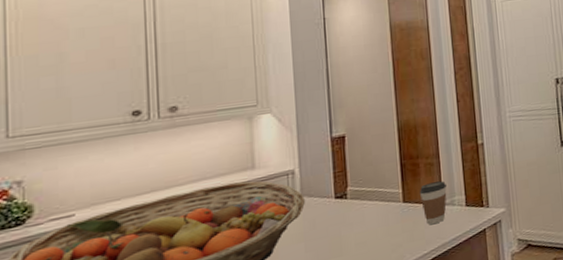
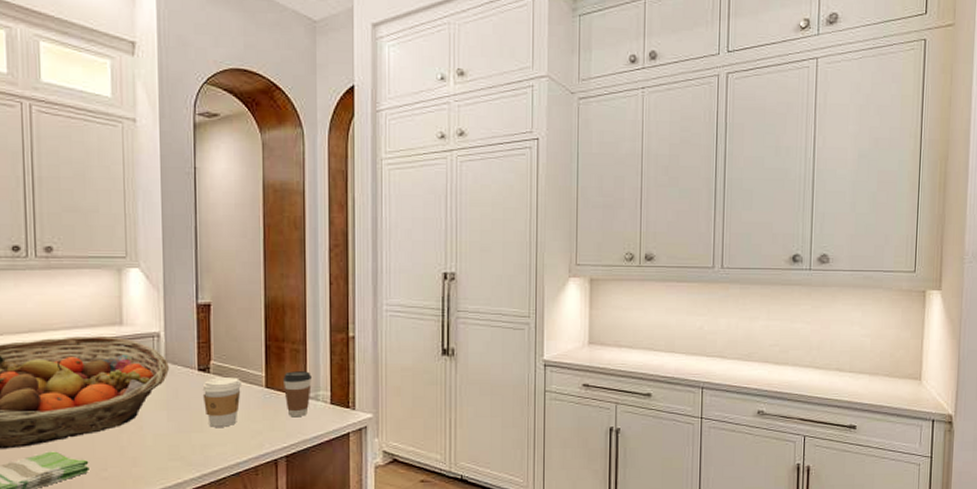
coffee cup: none [340,198,379,250] -> present [202,377,241,427]

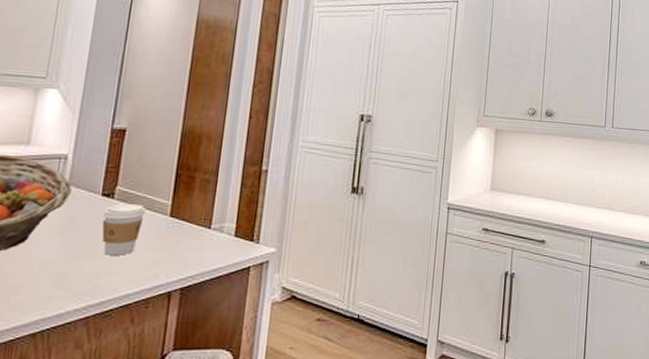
coffee cup: present [284,371,312,418] -> none [188,201,219,249]

